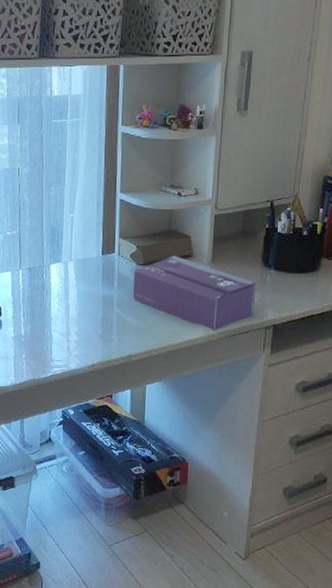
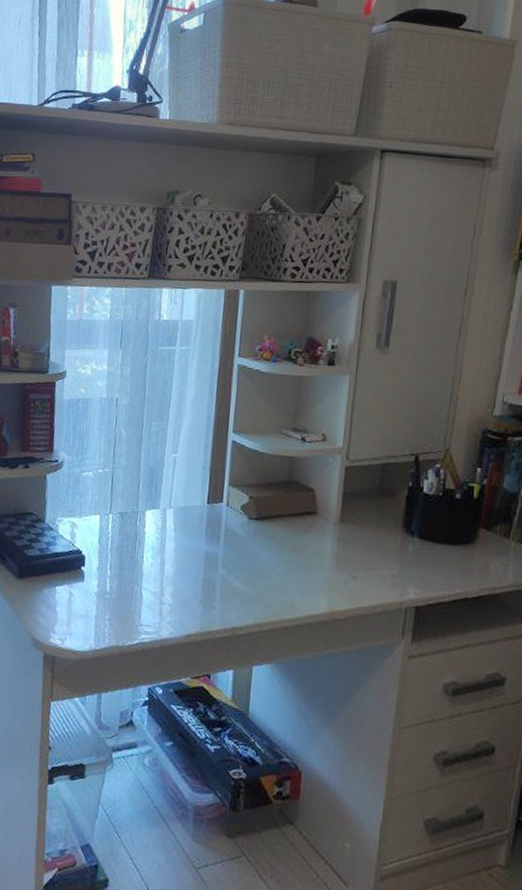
tissue box: present [132,255,257,332] -> none [242,511,395,608]

